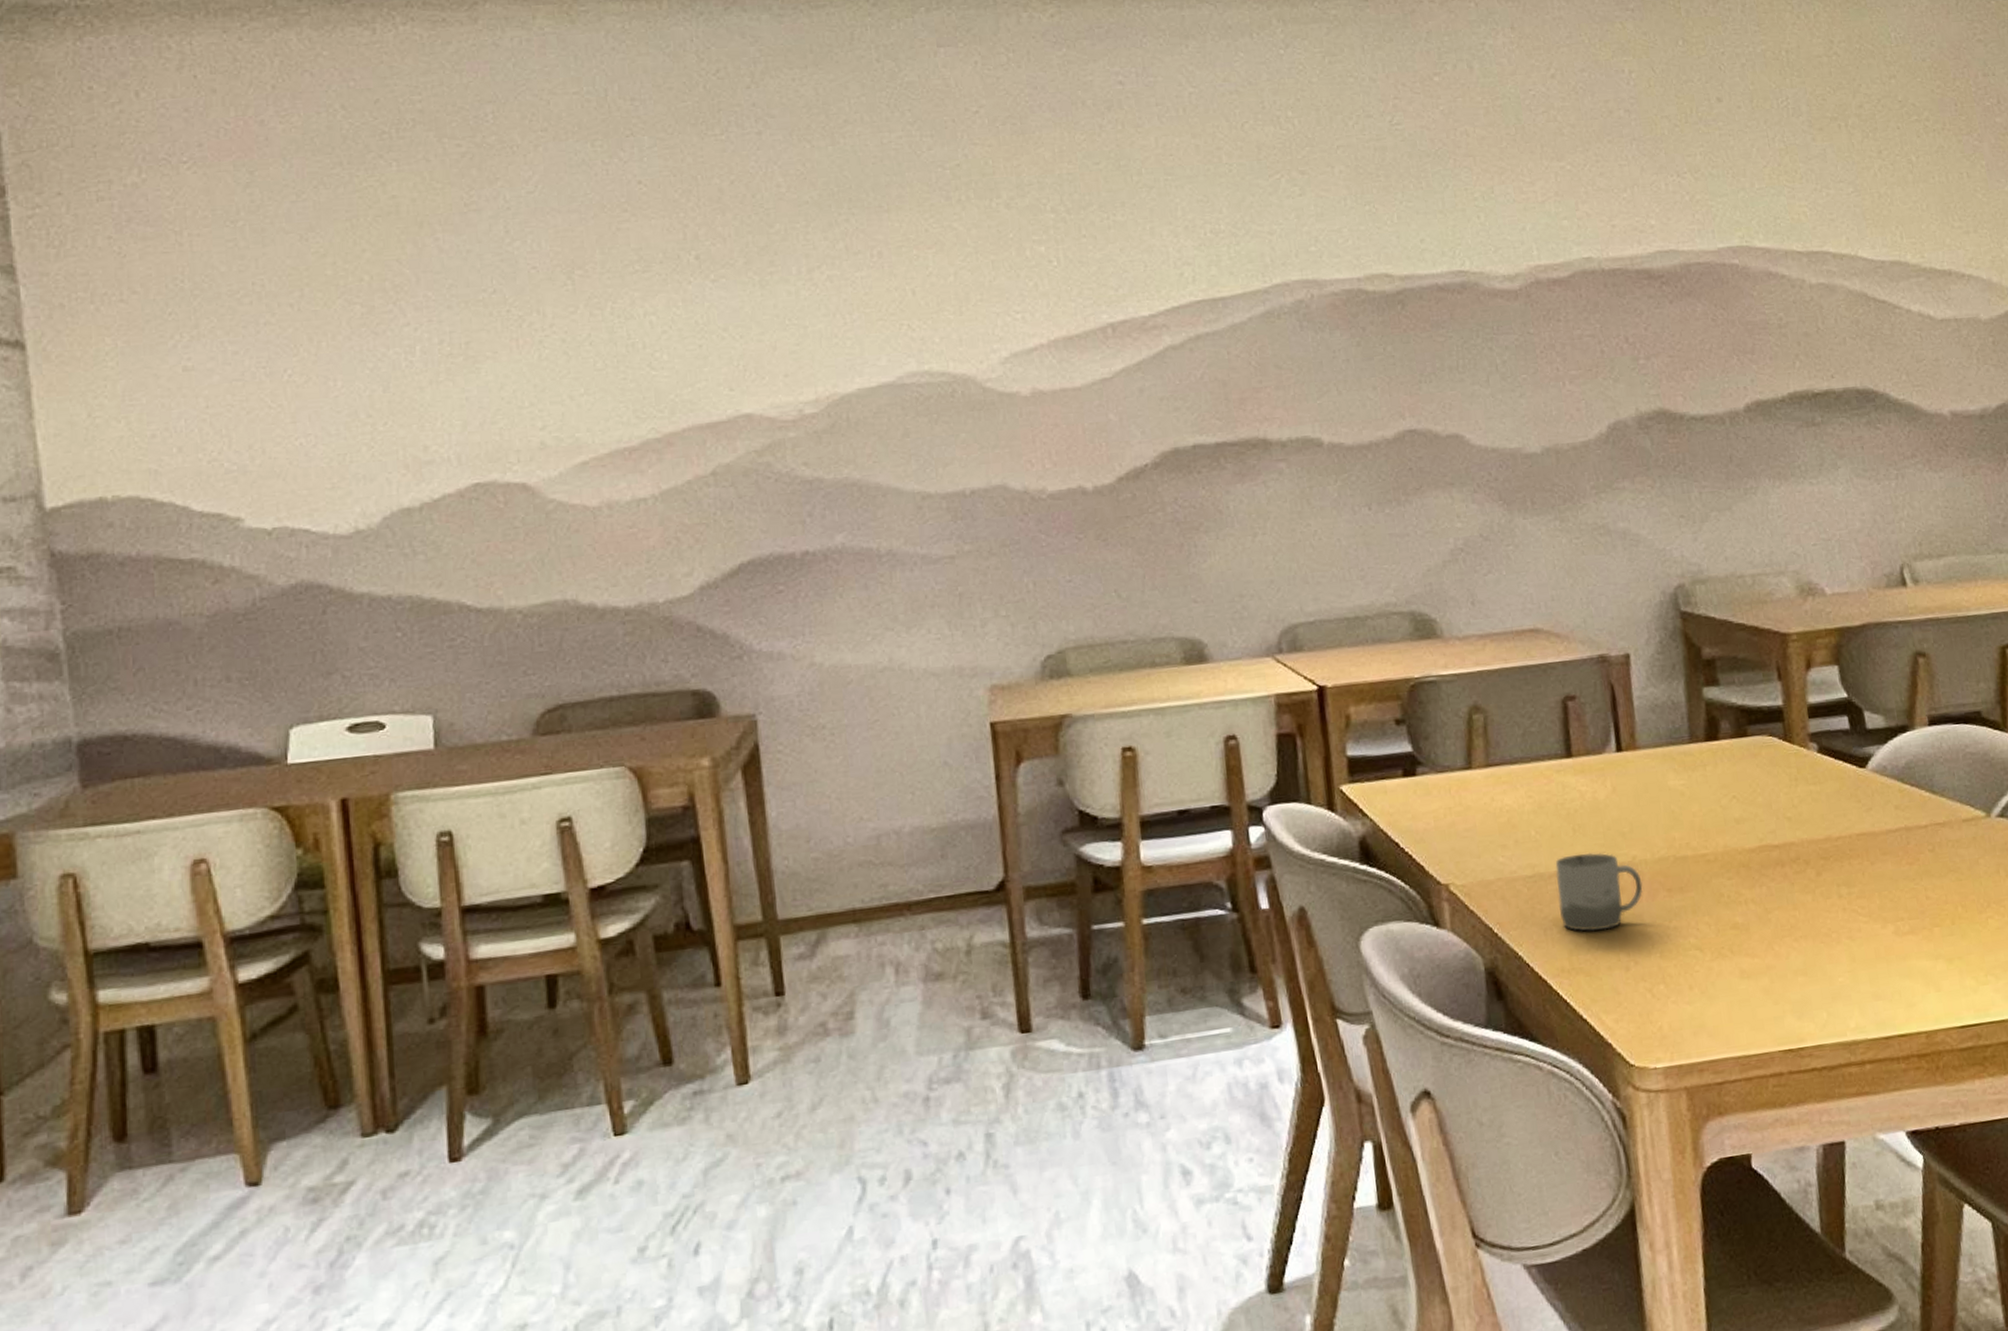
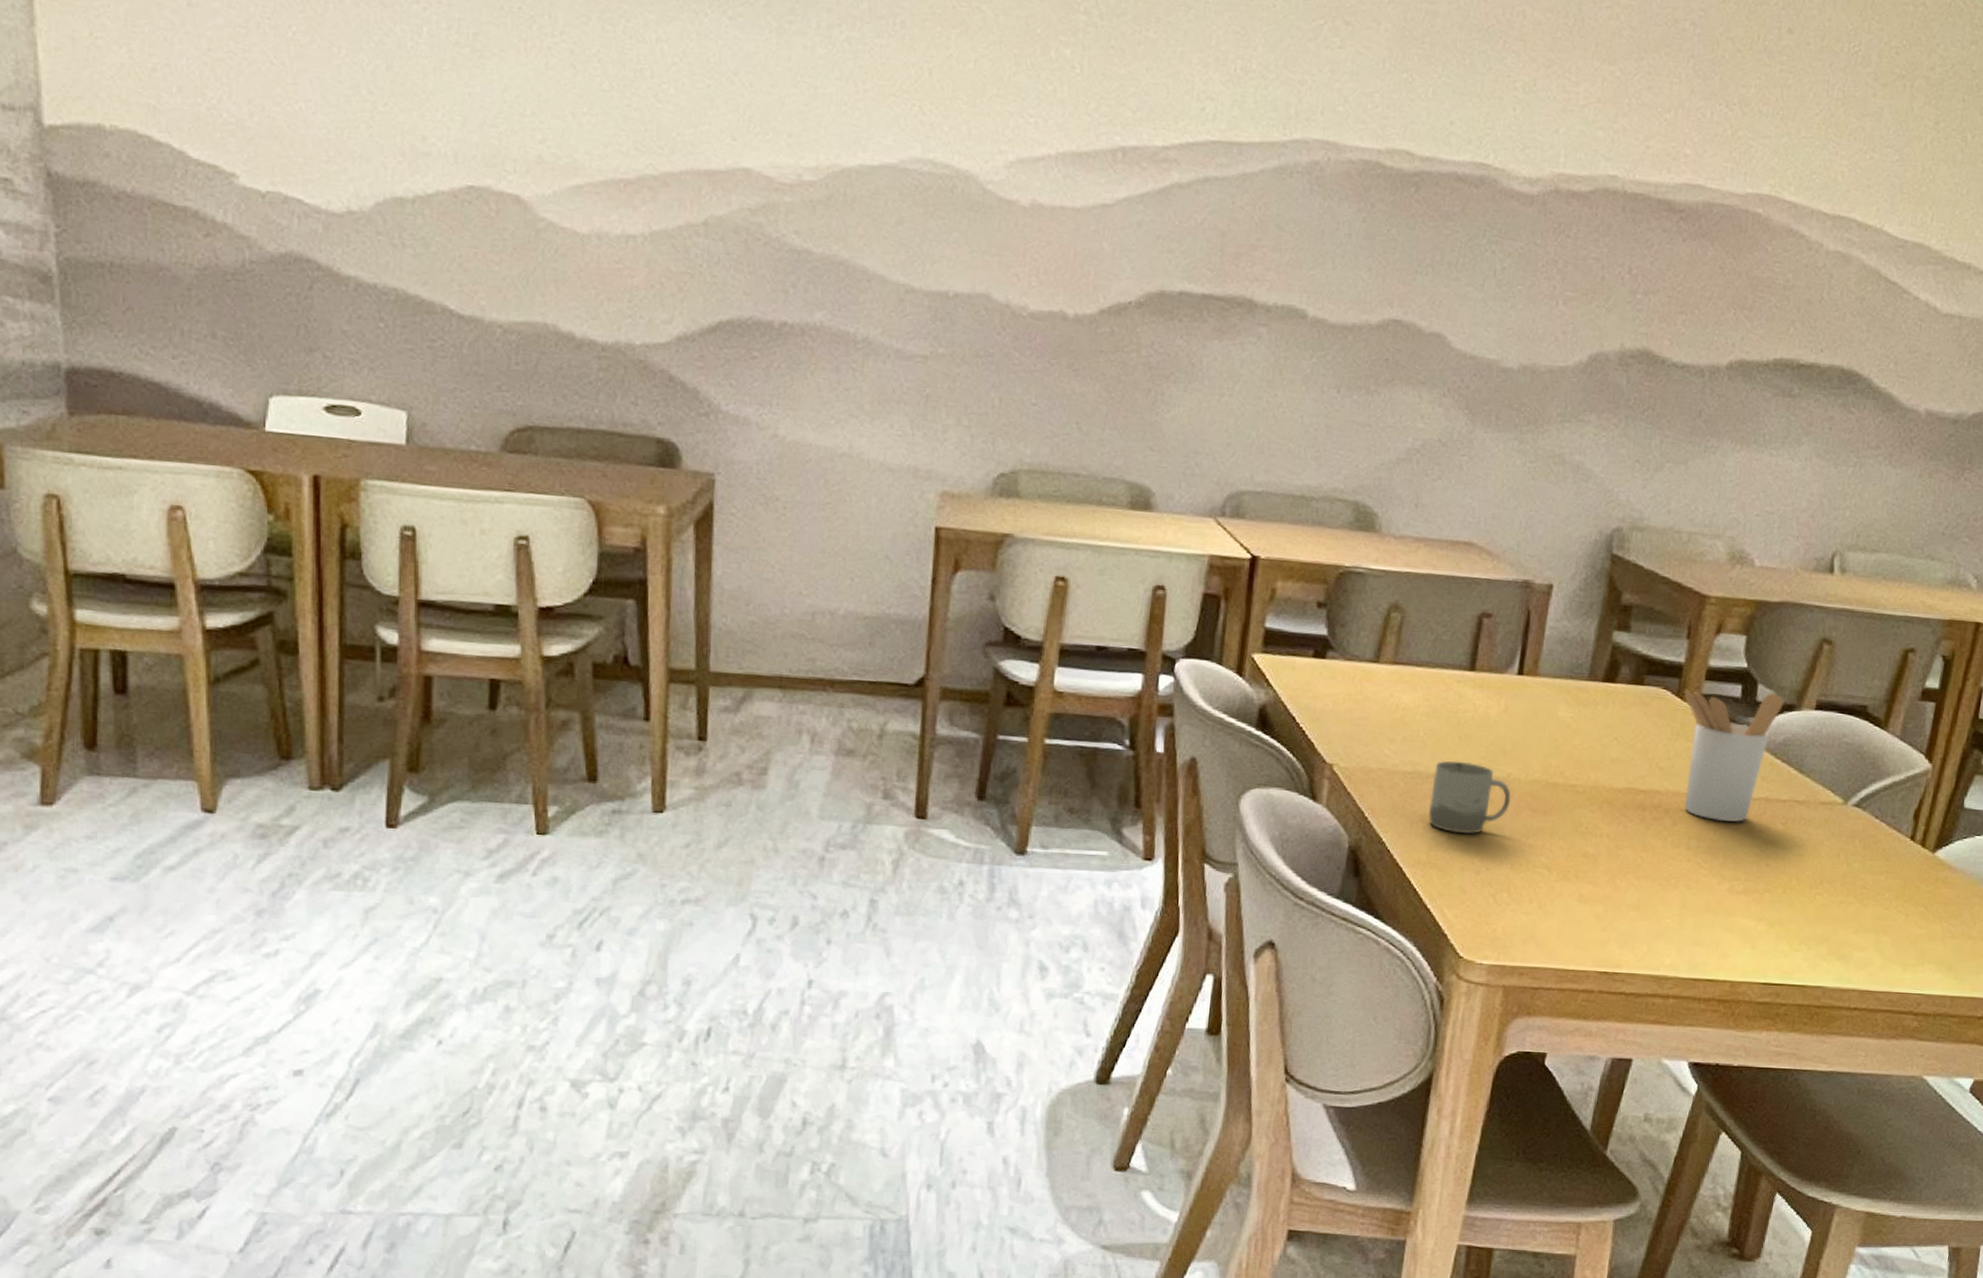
utensil holder: none [1790,718,1896,862] -> present [1684,689,1784,822]

